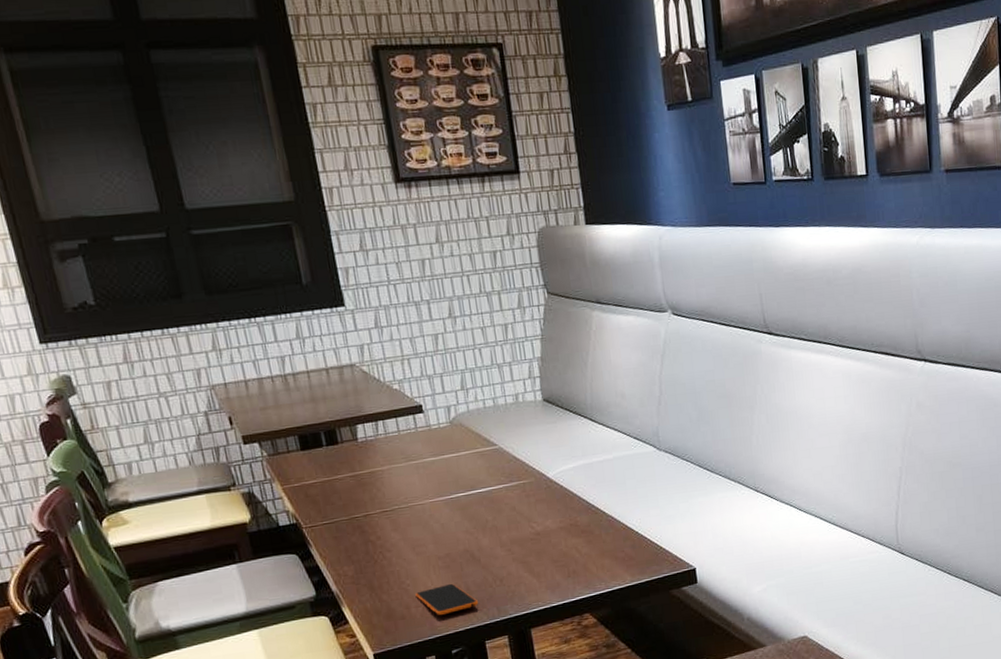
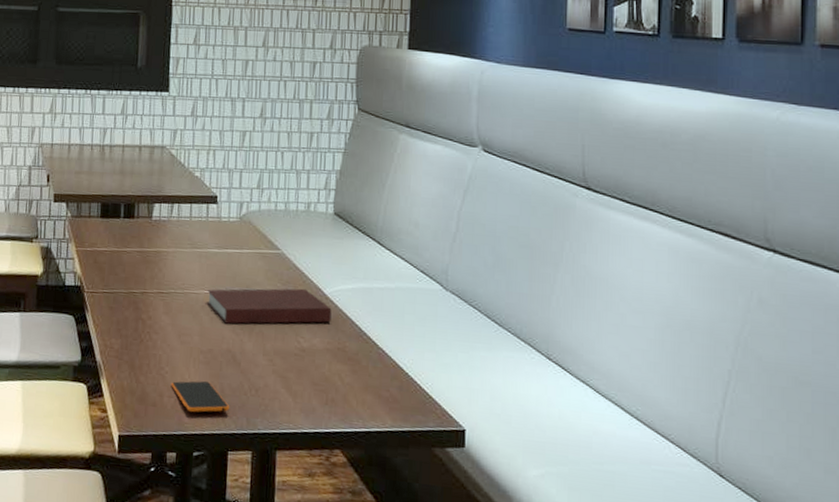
notebook: none [432,477,559,526] -> present [206,288,332,324]

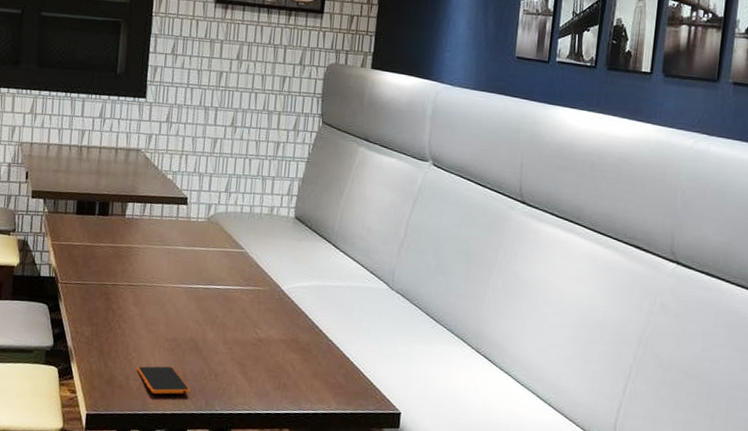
notebook: present [206,288,332,324] -> none [173,283,288,317]

